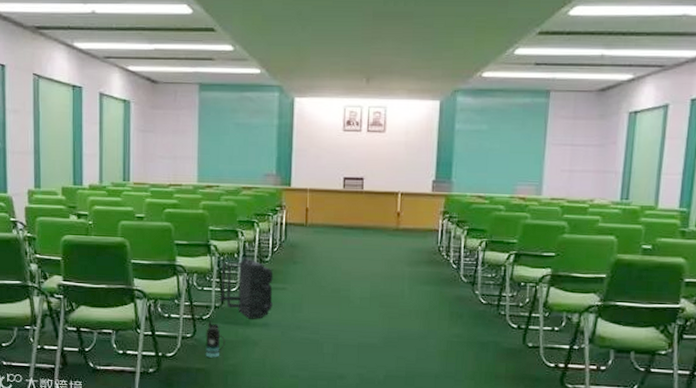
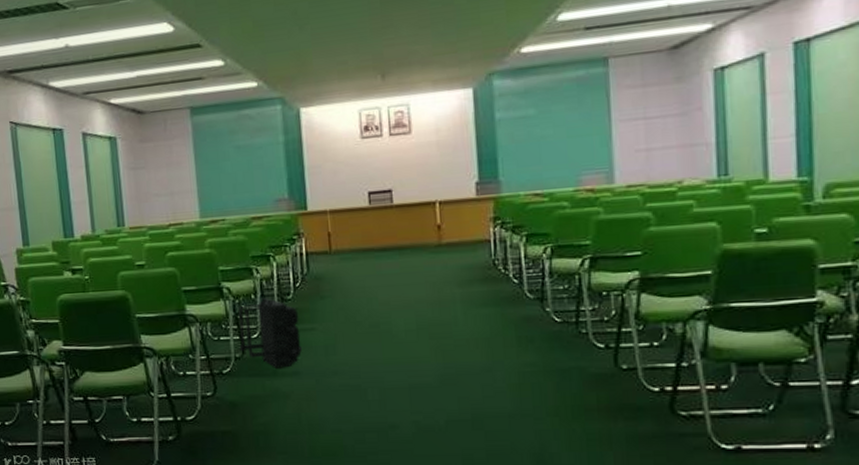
bottle: present [205,320,225,358] -> none [228,374,252,418]

